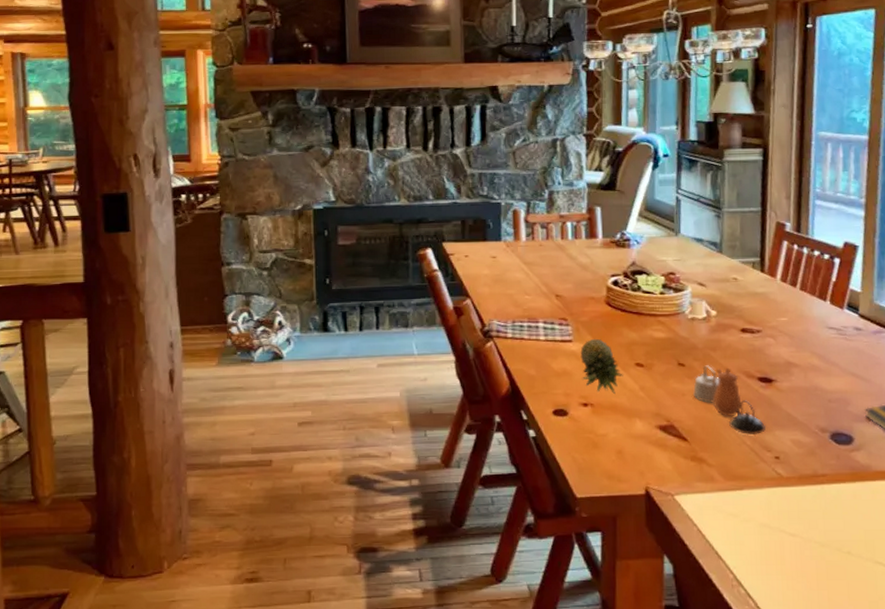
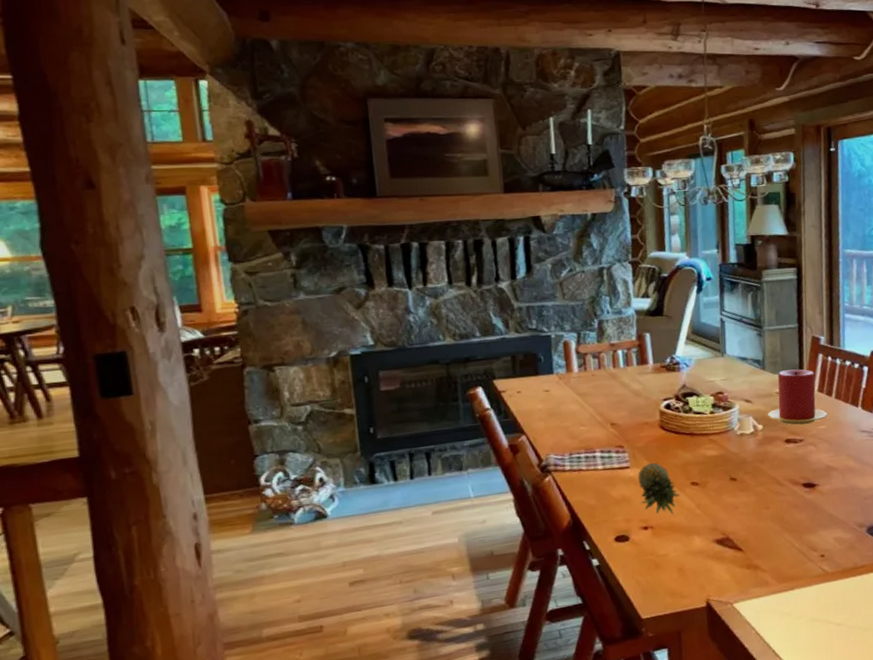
teapot: present [693,365,765,436] -> none [745,477,811,538]
candle: none [723,255,790,314] -> present [768,369,828,425]

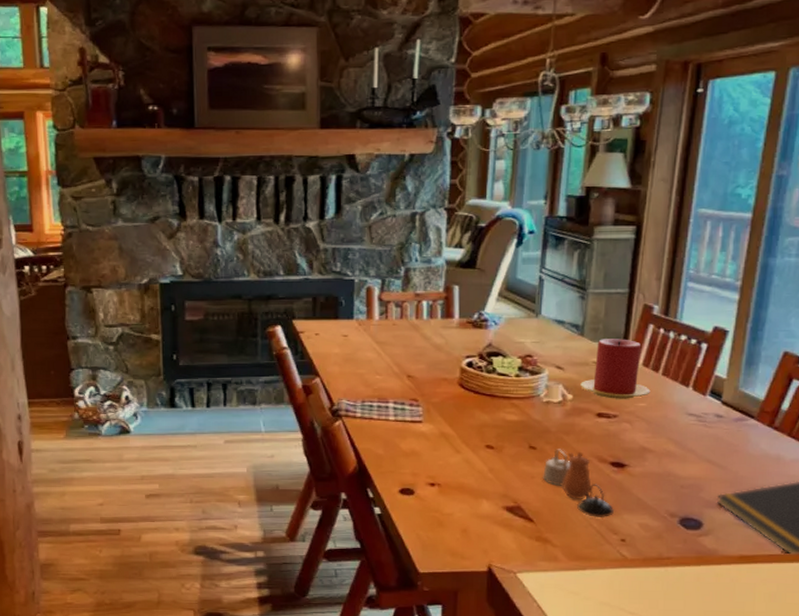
fruit: present [638,462,680,515] -> none [430,419,473,474]
teapot: none [745,477,811,538] -> present [543,449,614,519]

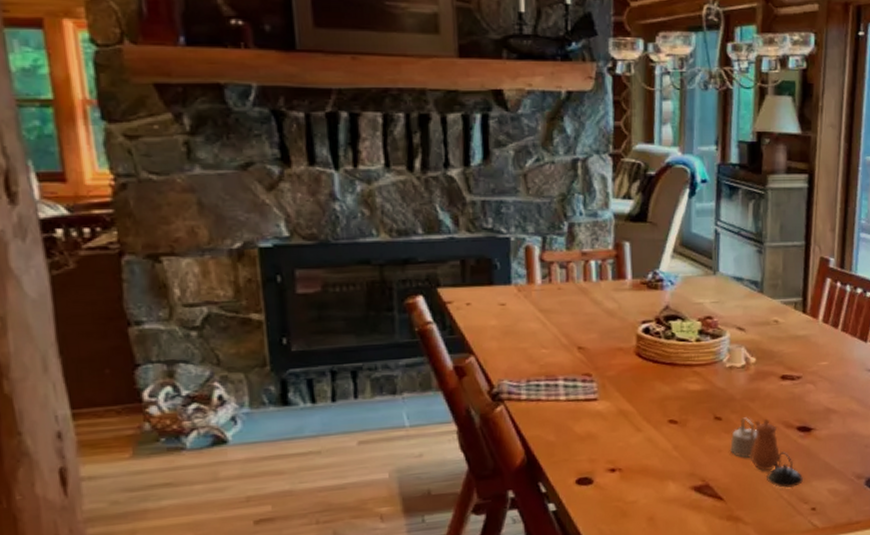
candle: present [580,339,651,399] -> none [763,294,831,360]

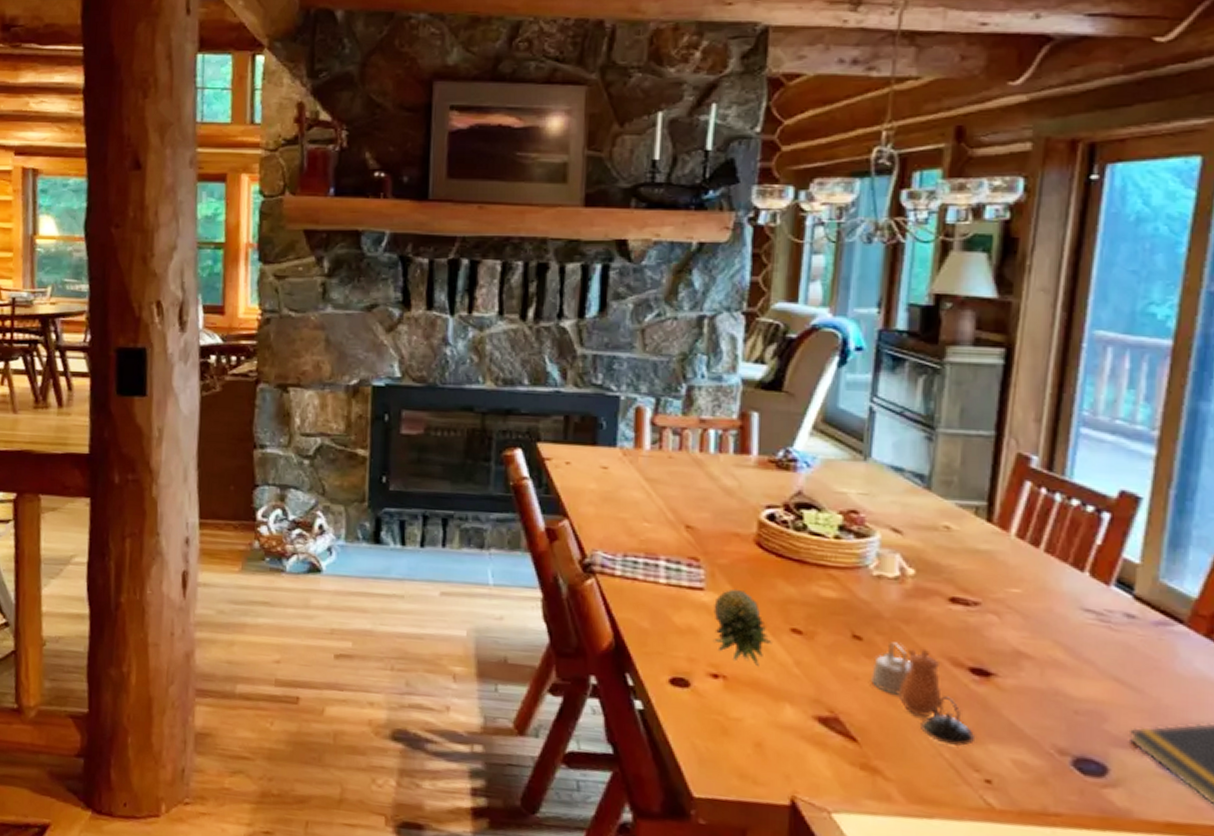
fruit: none [607,395,655,456] -> present [712,588,772,666]

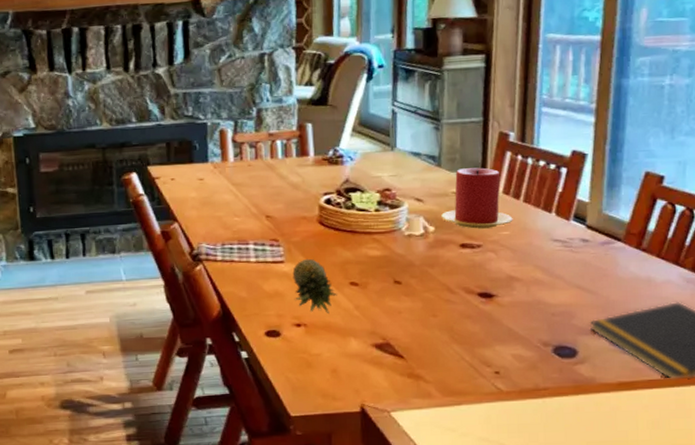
teapot: present [871,642,974,747] -> none [410,282,485,351]
candle: none [926,496,1028,582] -> present [441,167,513,229]

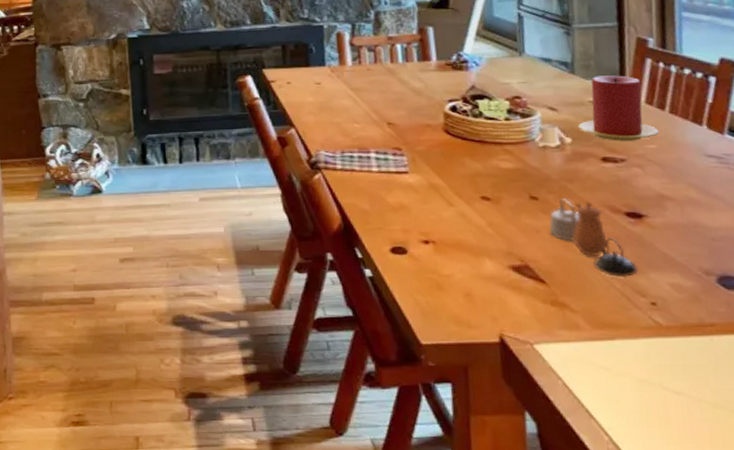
fruit: present [292,258,337,313] -> none [418,169,468,230]
teapot: none [410,282,485,351] -> present [549,198,638,278]

